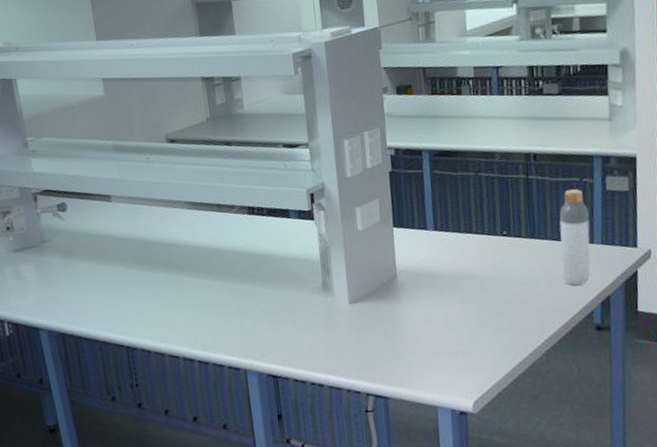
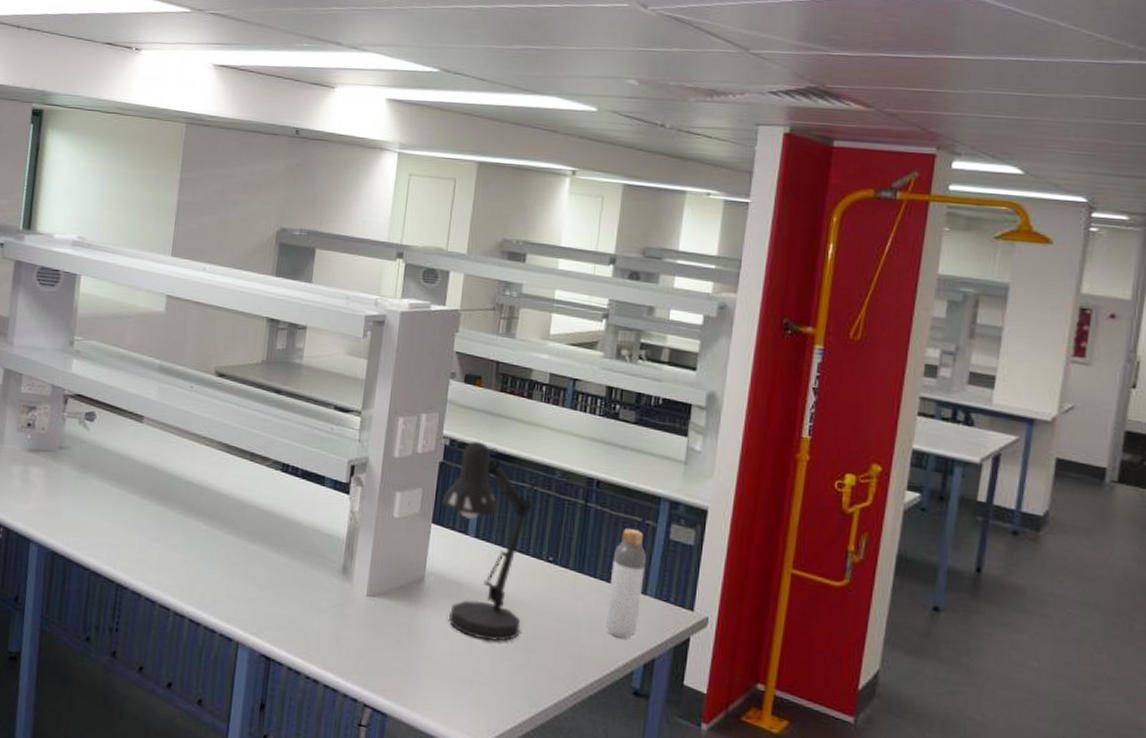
desk lamp: none [398,144,489,316] -> present [442,441,533,641]

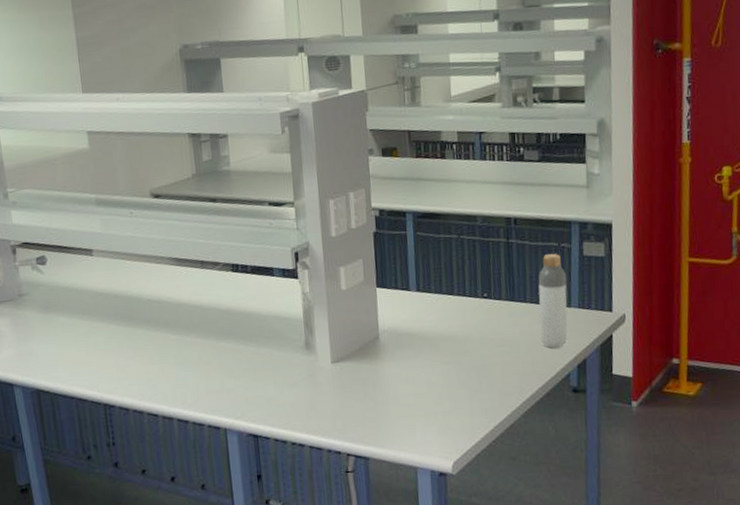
desk lamp: present [442,441,533,641] -> none [381,206,470,377]

